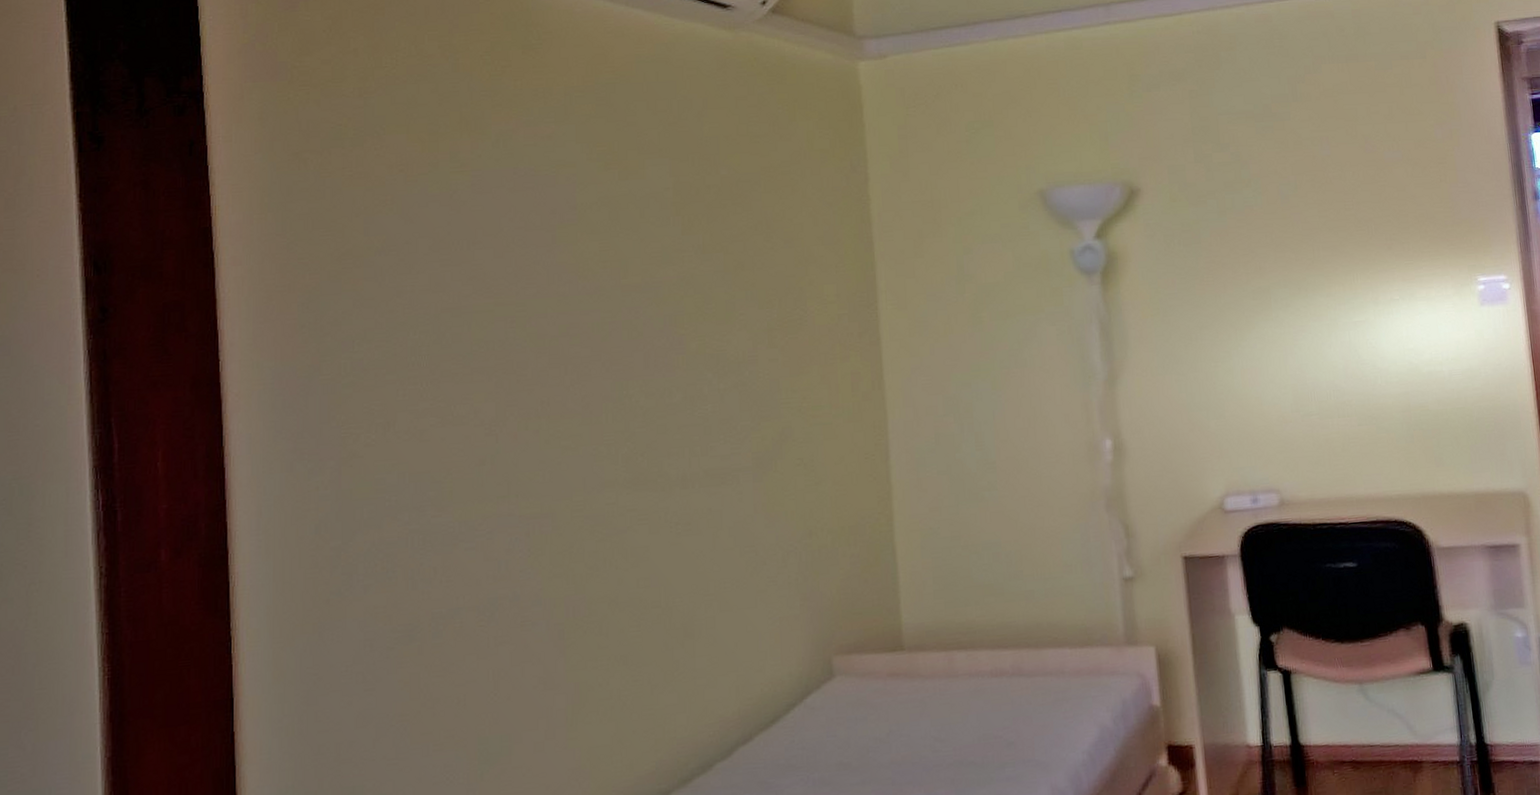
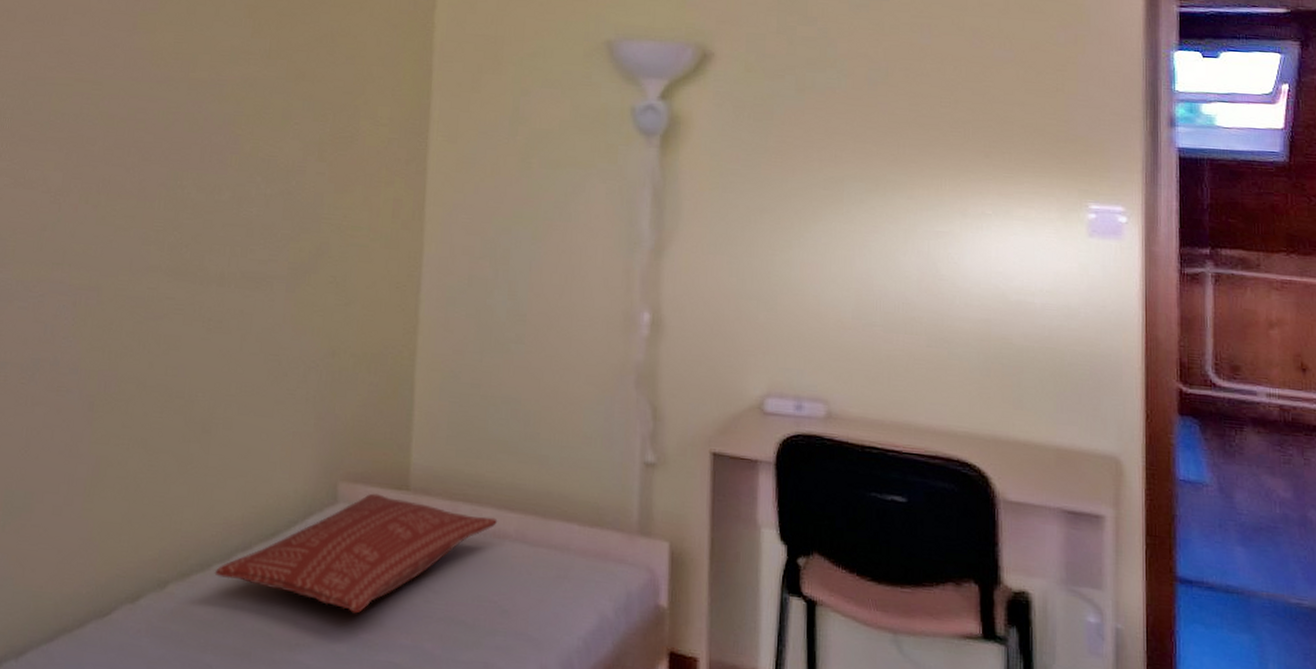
pillow: none [717,658,994,779] -> present [214,493,498,614]

